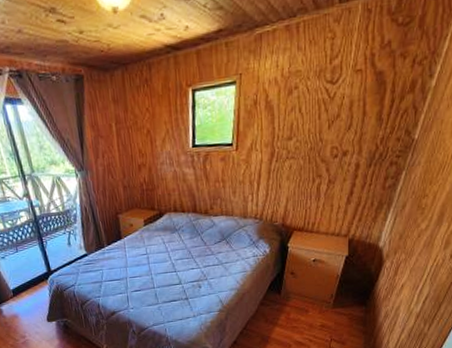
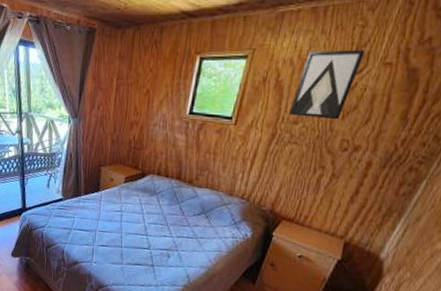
wall art: none [283,60,338,133] -> present [289,49,365,120]

